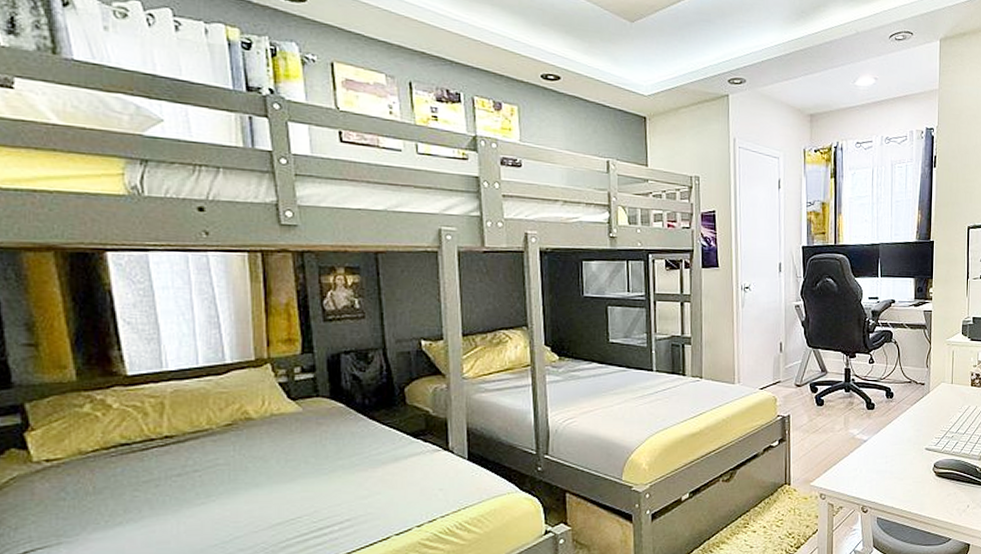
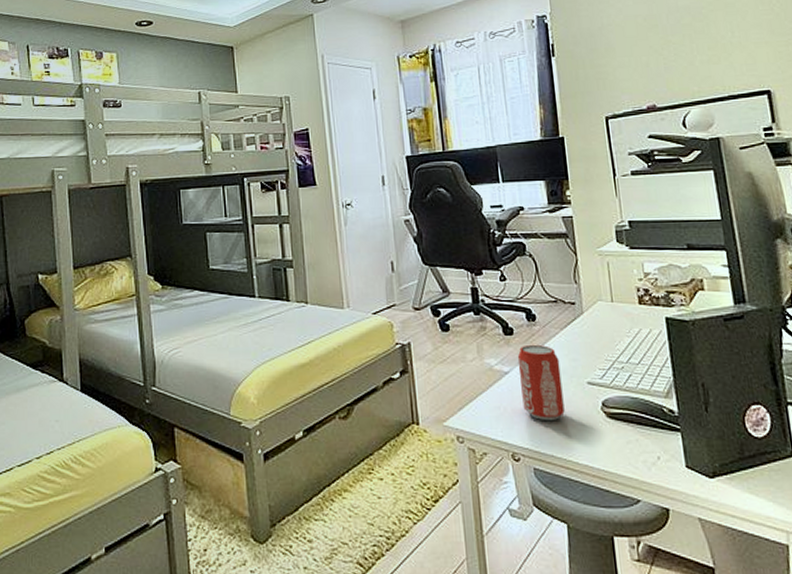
beverage can: none [875,417,907,480] -> present [517,344,565,421]

